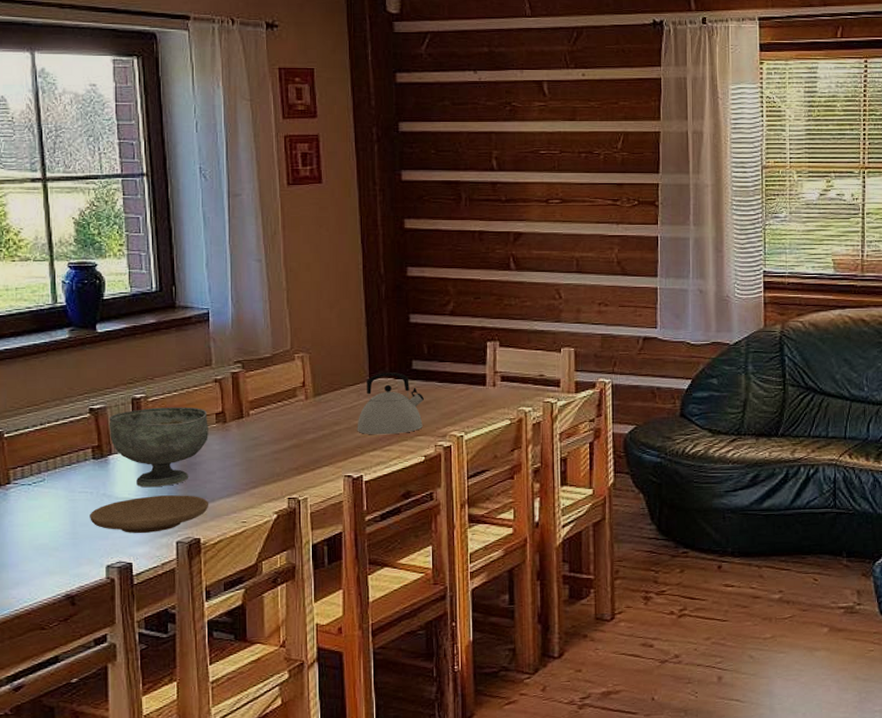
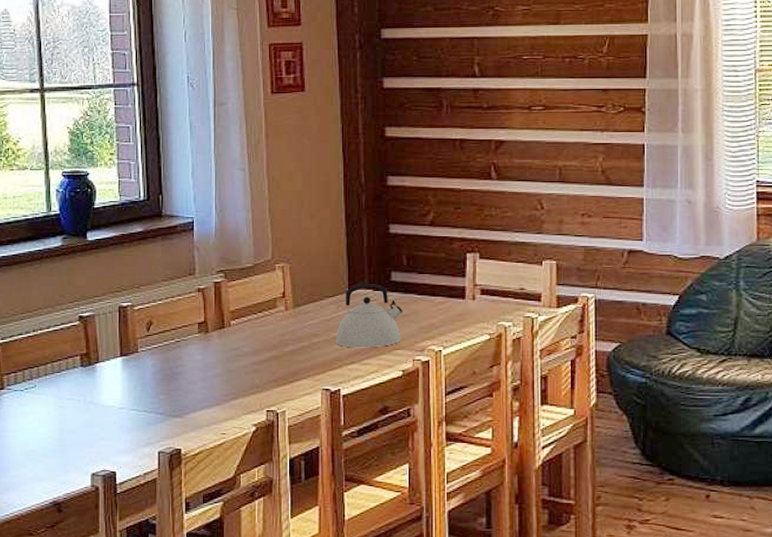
plate: present [90,495,209,533] -> none [77,405,190,442]
decorative bowl: present [108,407,208,488] -> none [96,316,191,396]

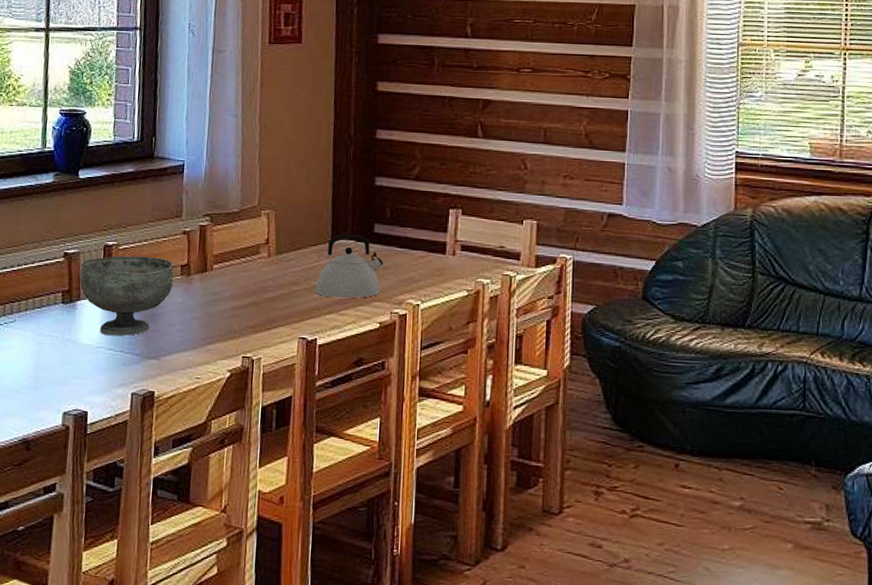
decorative bowl: none [96,316,191,396] -> present [80,255,173,336]

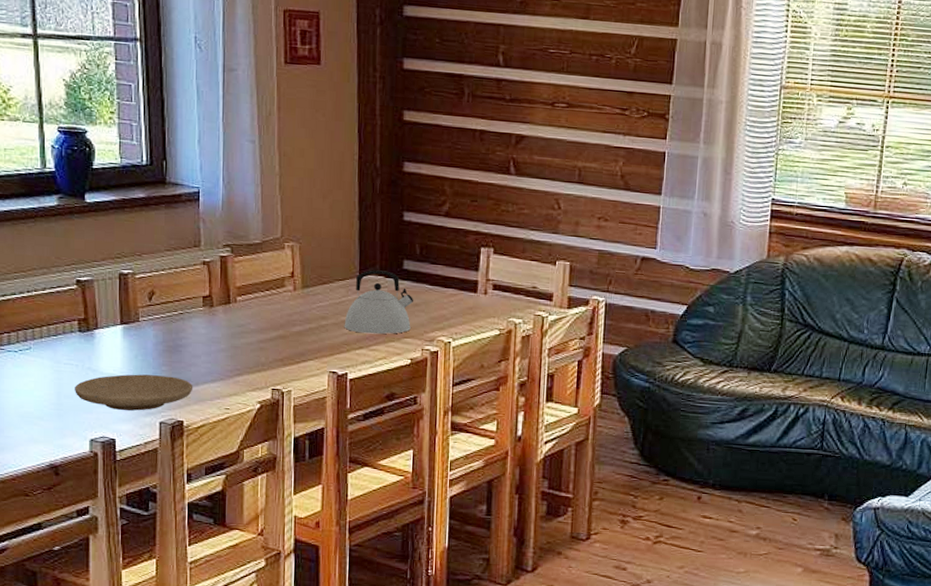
plate: none [53,344,167,382] -> present [75,374,193,411]
decorative bowl: present [80,255,173,336] -> none [95,284,195,366]

